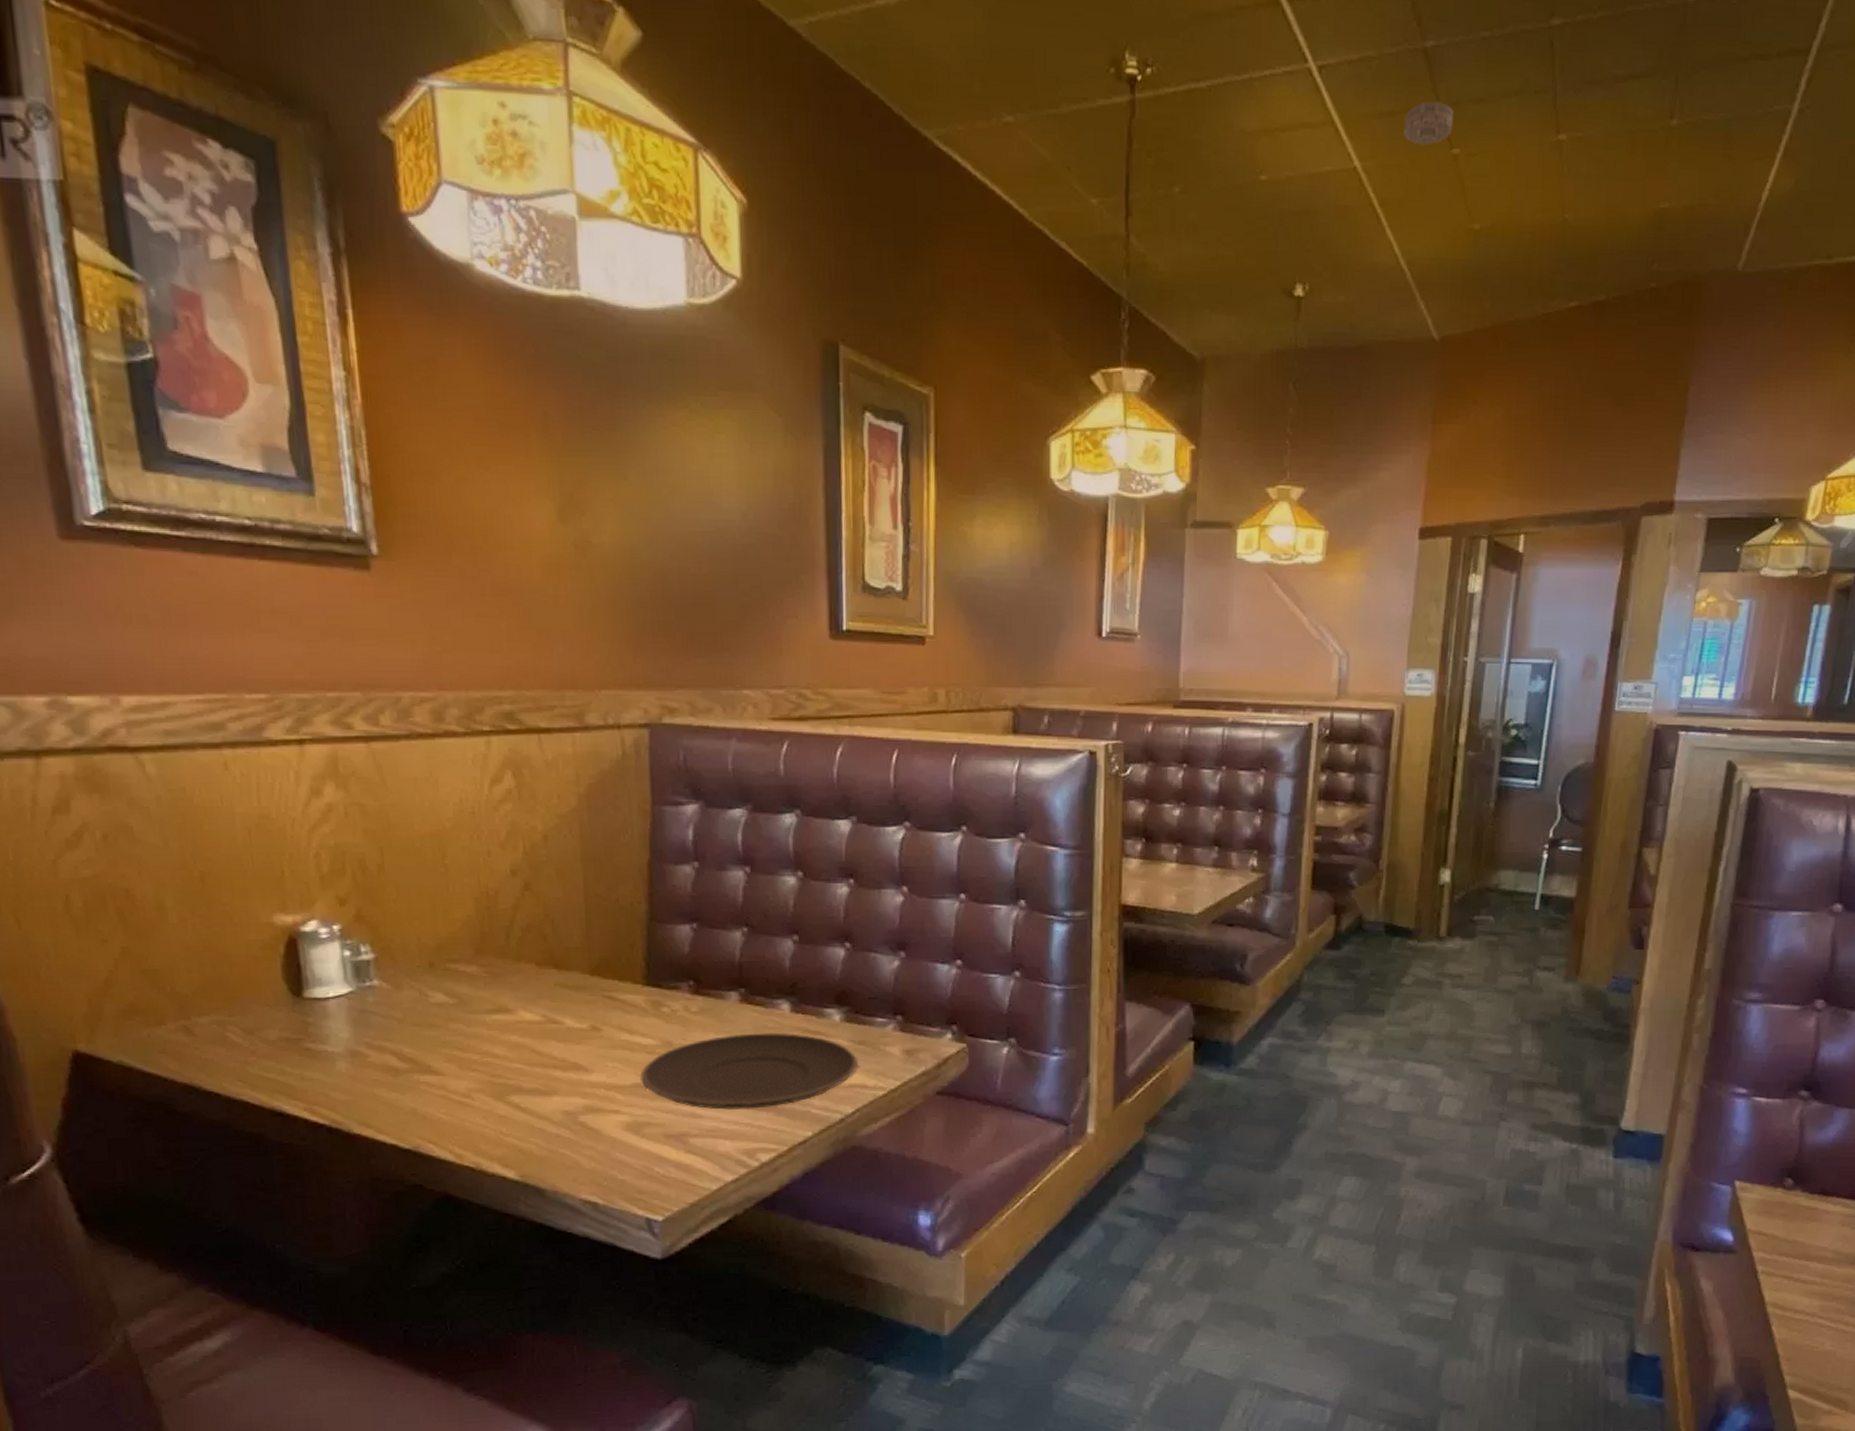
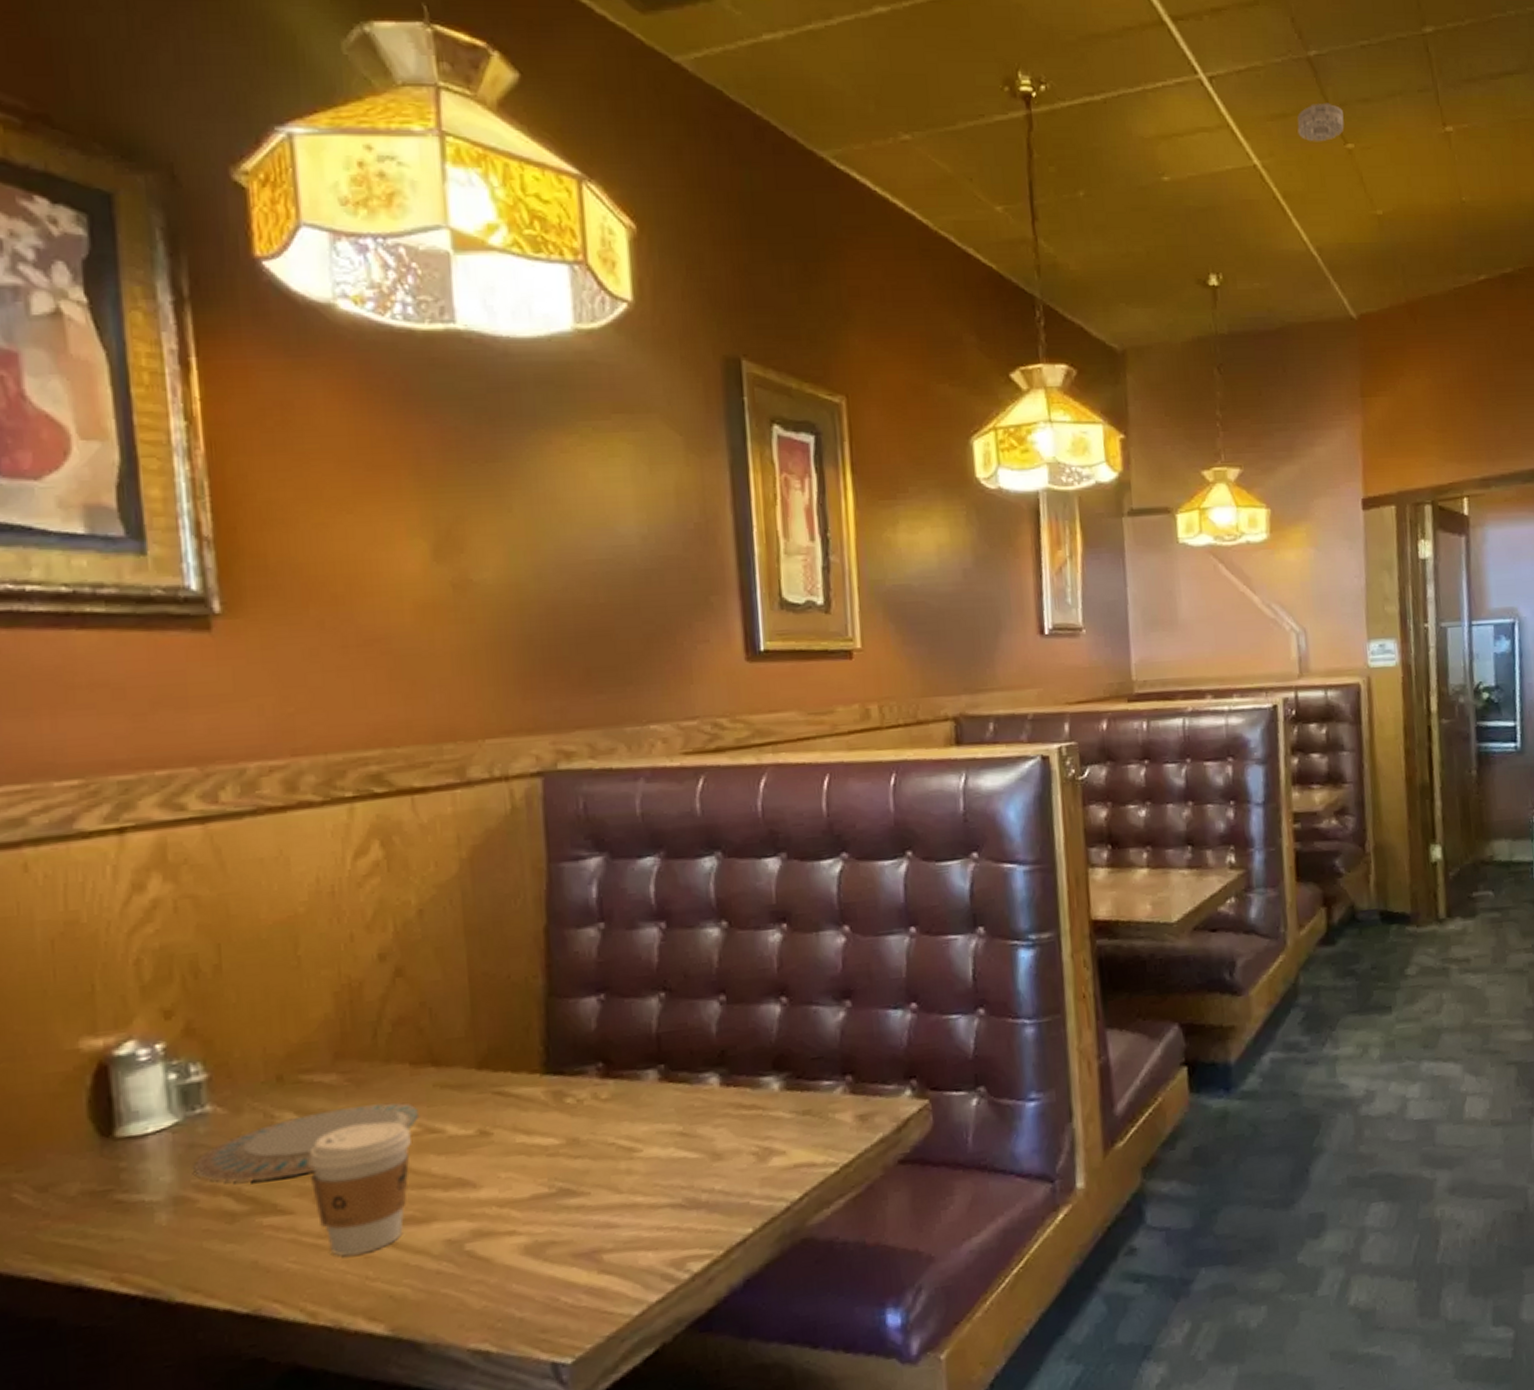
plate: none [365,994,543,1046] -> present [194,1102,418,1182]
coffee cup: none [455,1009,538,1114] -> present [308,1121,412,1256]
plate: present [640,1032,859,1110] -> none [540,1111,804,1215]

